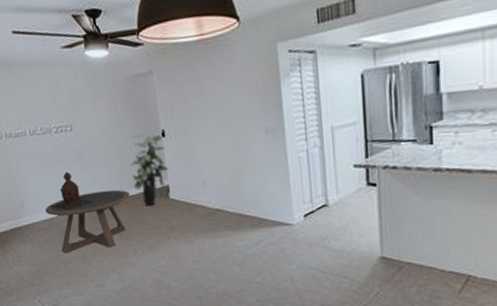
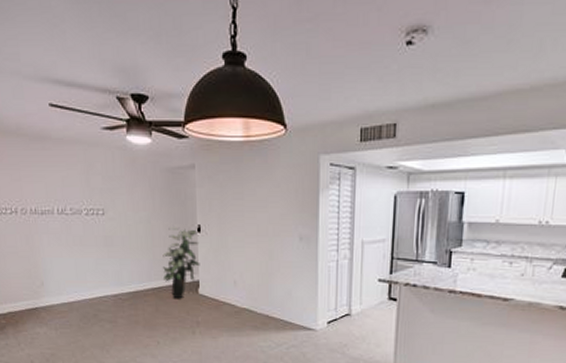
coffee table: present [45,189,131,253] -> none [66,279,159,339]
lantern: present [51,171,94,210] -> none [73,255,120,295]

